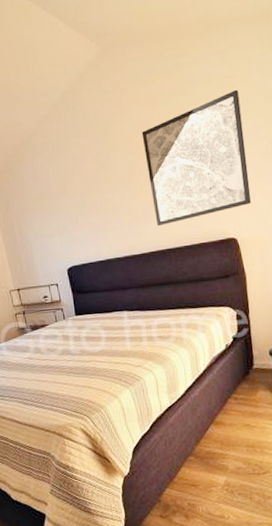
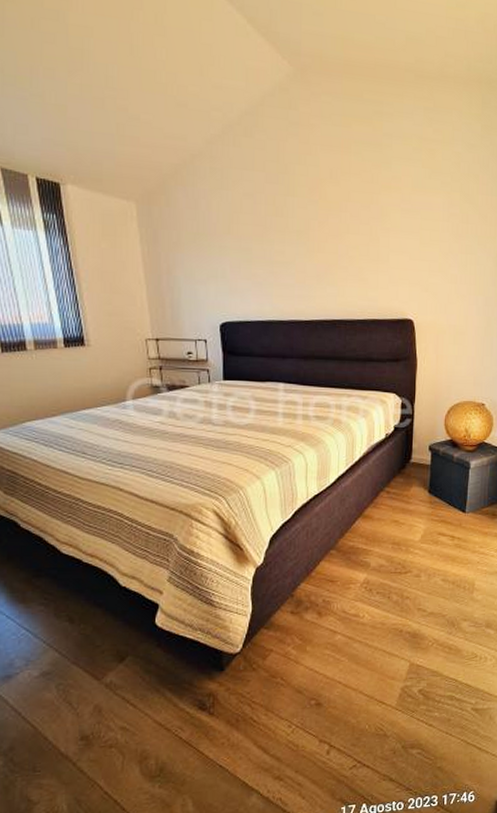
wall art: present [141,89,252,227] -> none [327,155,438,293]

